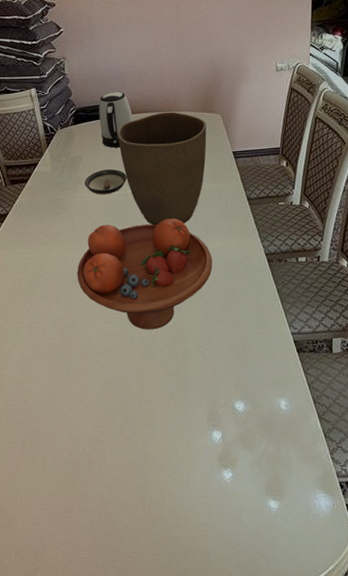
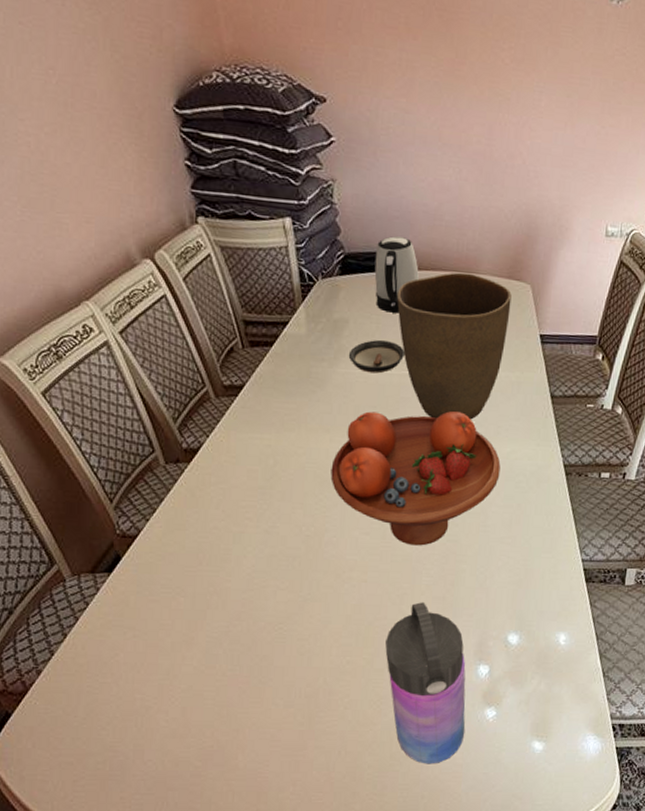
water bottle: none [131,378,207,524] -> present [385,602,466,764]

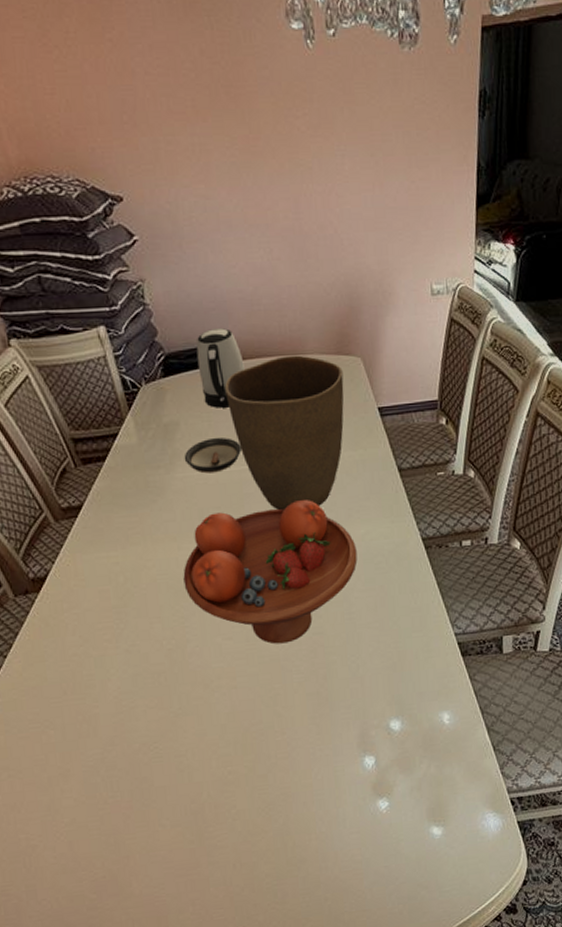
water bottle: present [385,602,466,764] -> none [265,700,360,866]

